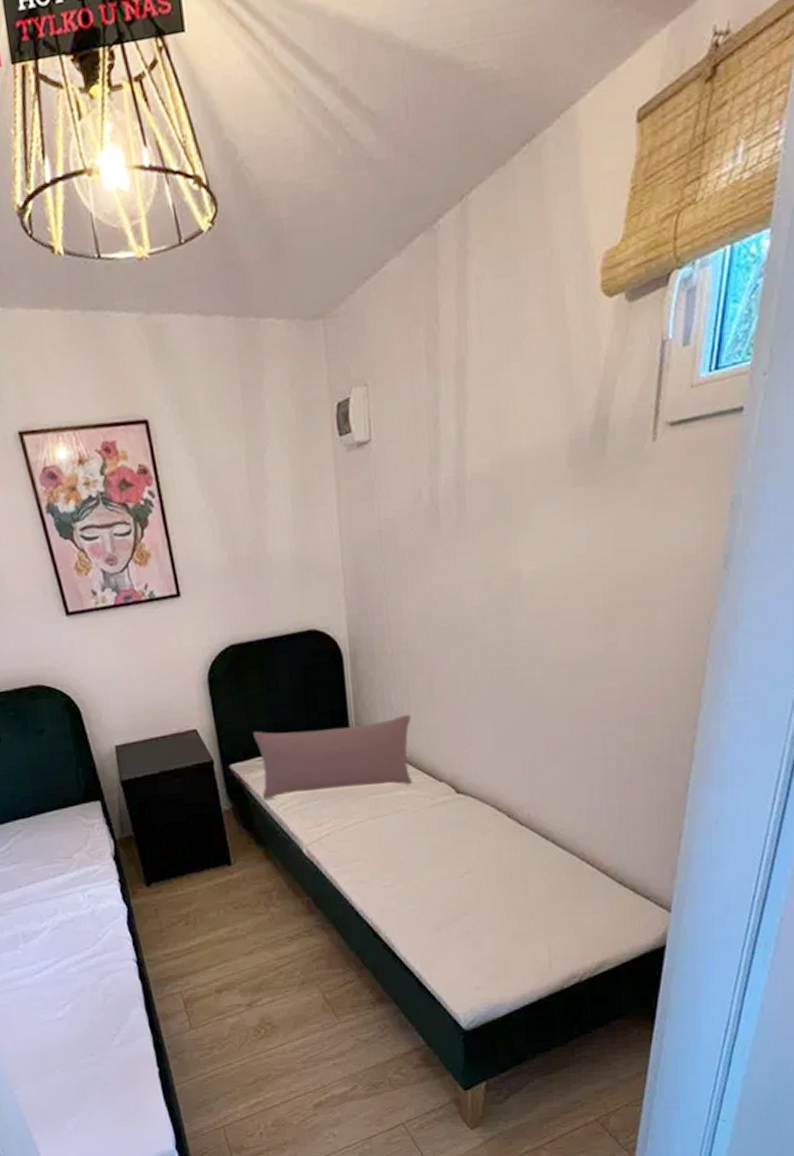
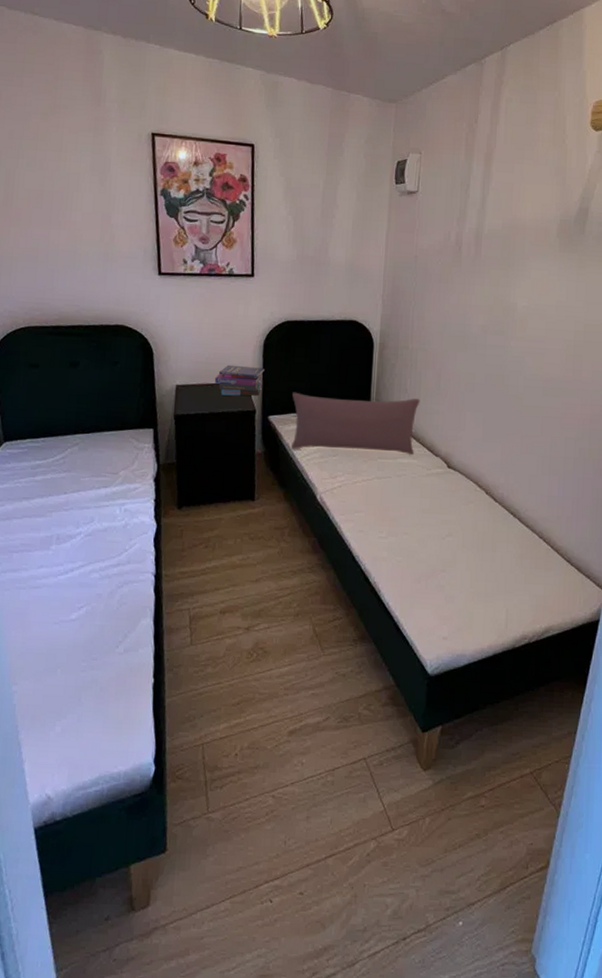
books: none [158,708,215,749] -> present [215,364,264,397]

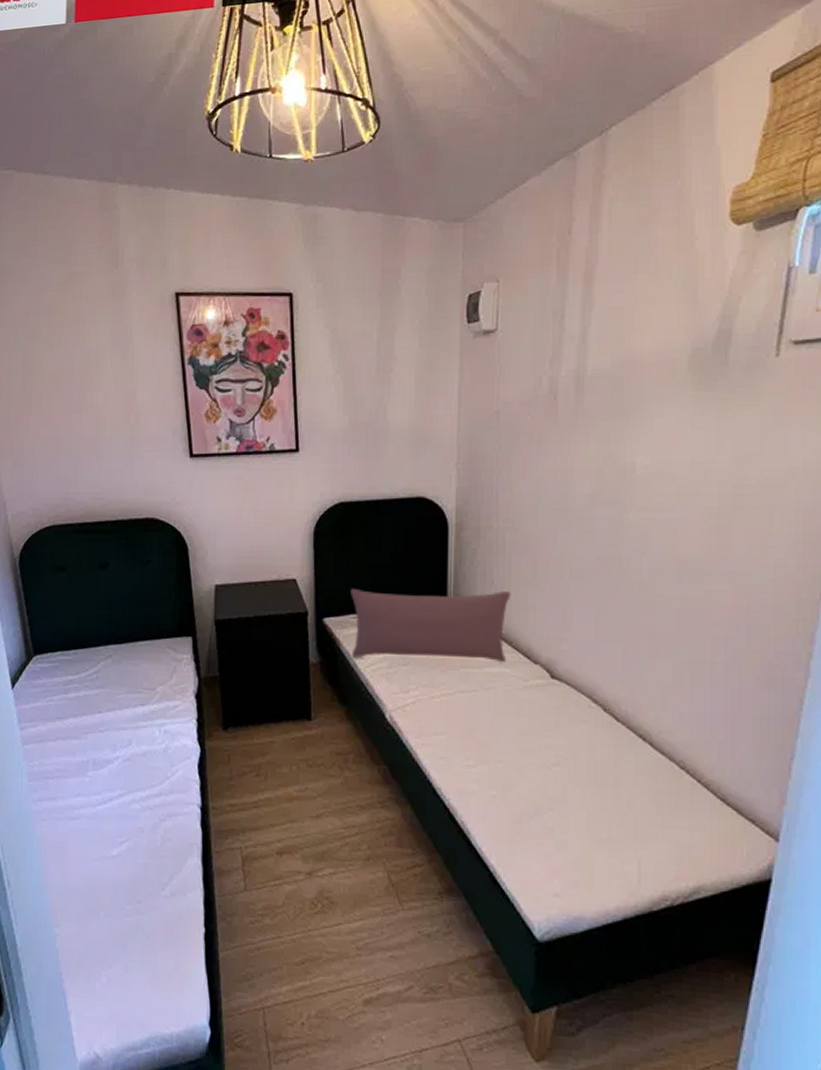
books: present [215,364,264,397] -> none [259,558,316,596]

